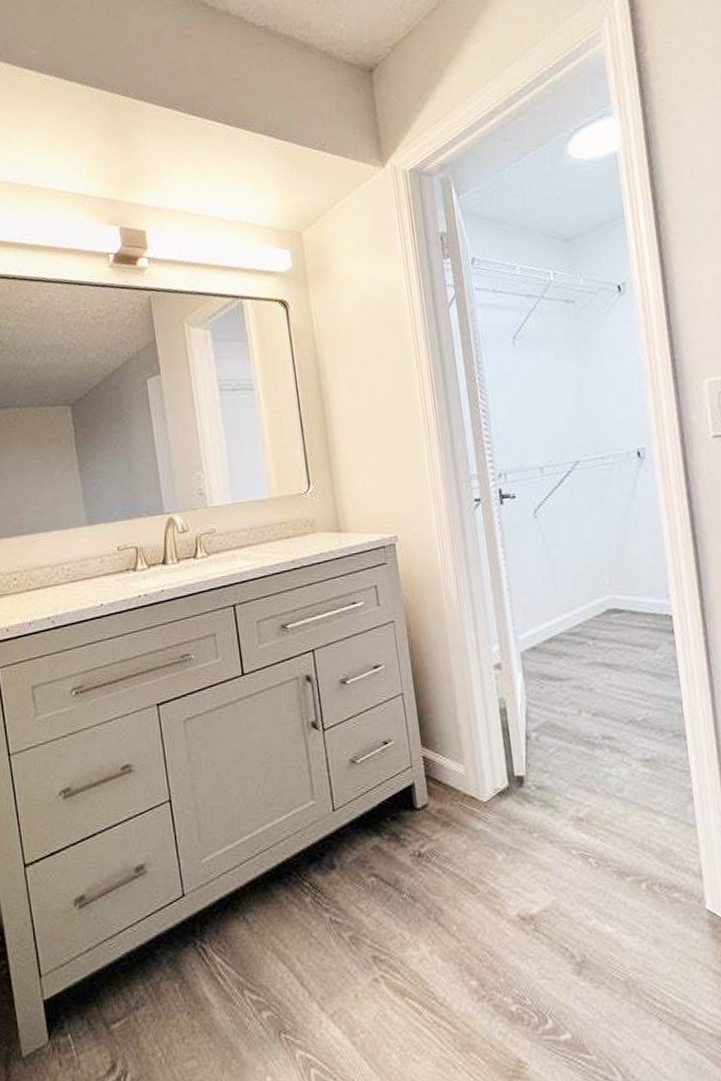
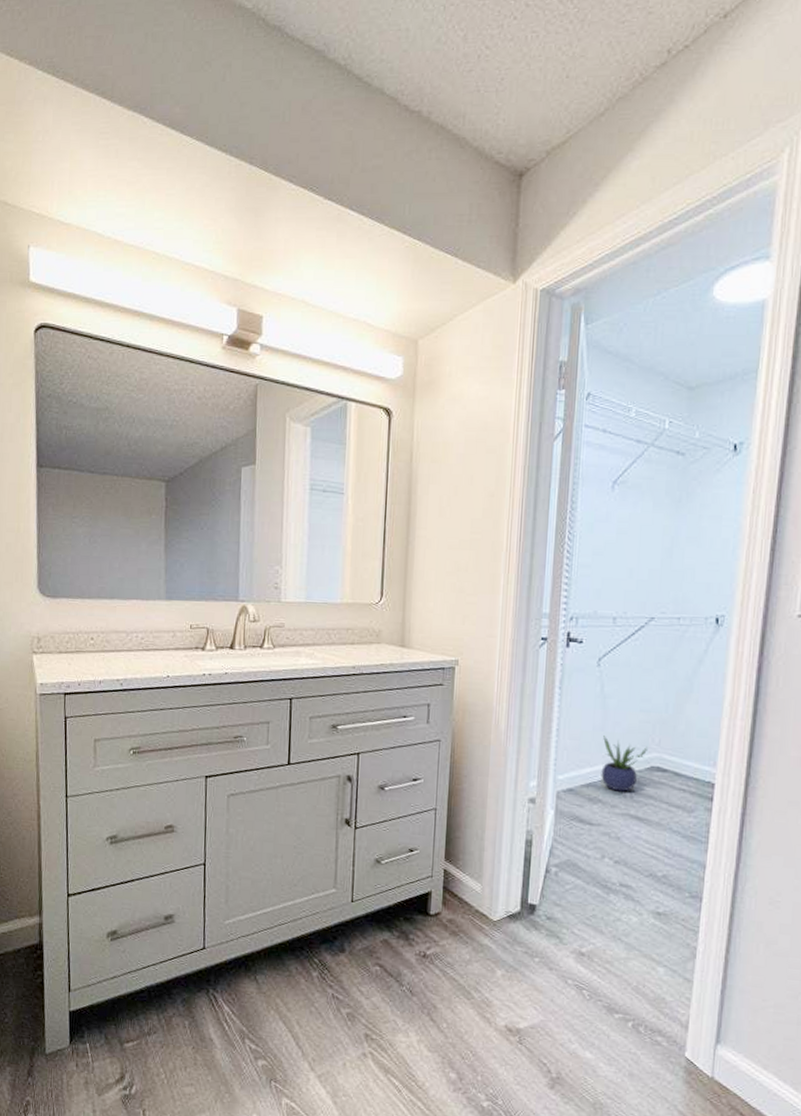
potted plant: none [555,586,600,641] -> present [601,736,647,792]

